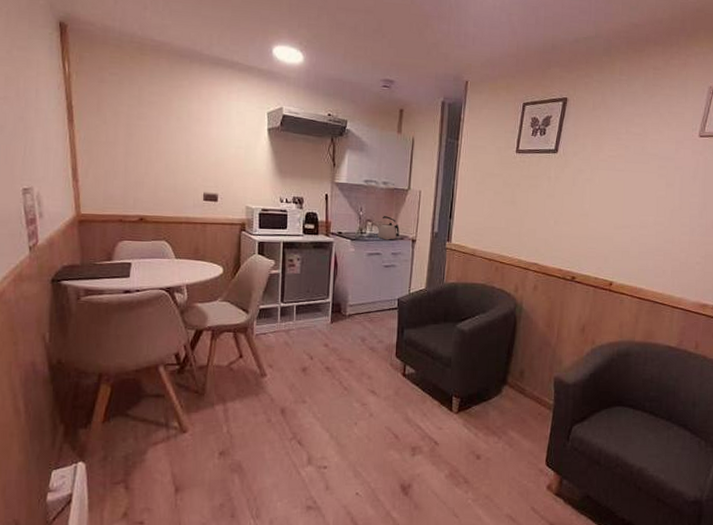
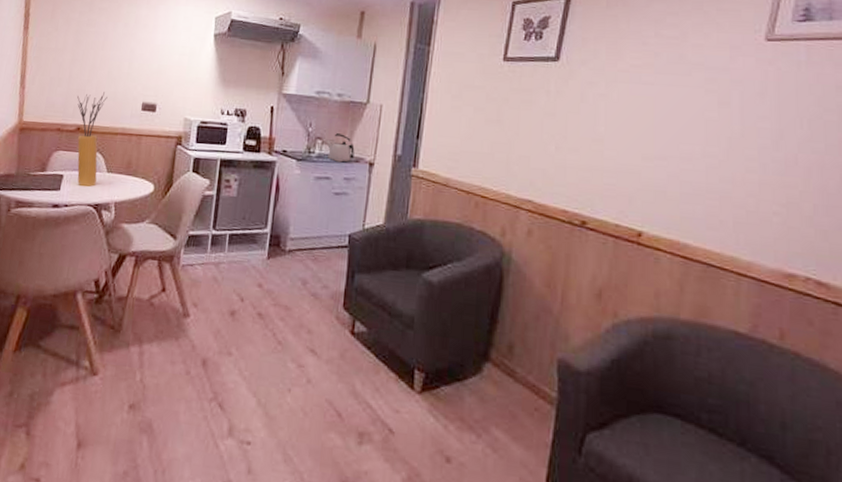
vase: none [136,184,168,272] -> present [77,92,108,187]

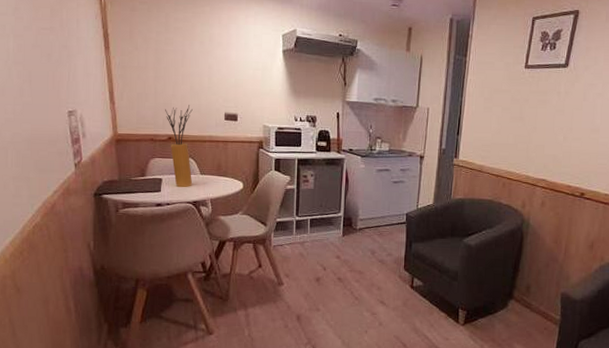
kettle: present [325,133,355,163] -> none [384,133,408,157]

